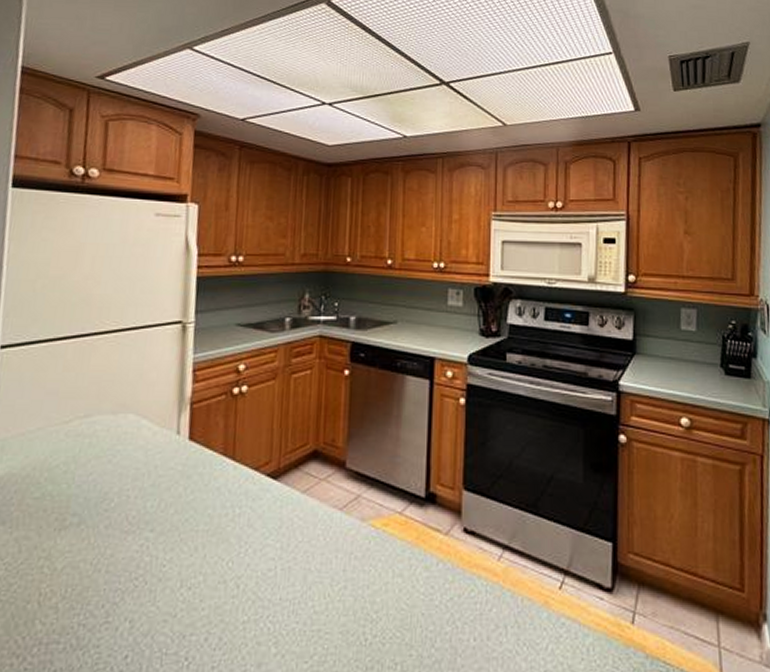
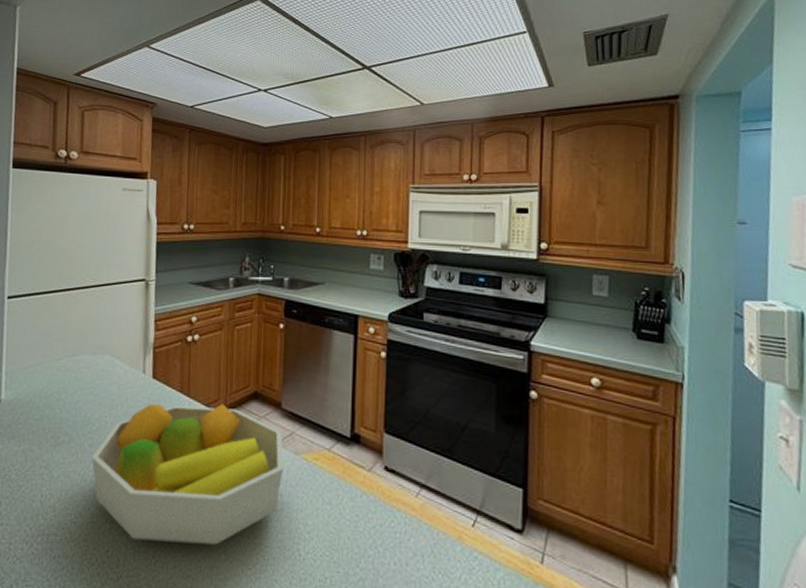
fruit bowl: none [107,466,348,639] -> present [91,404,284,545]

